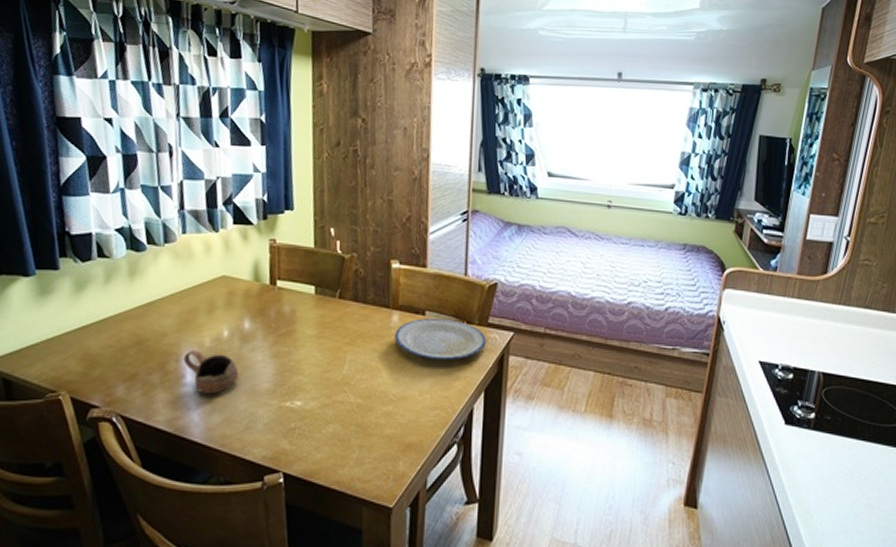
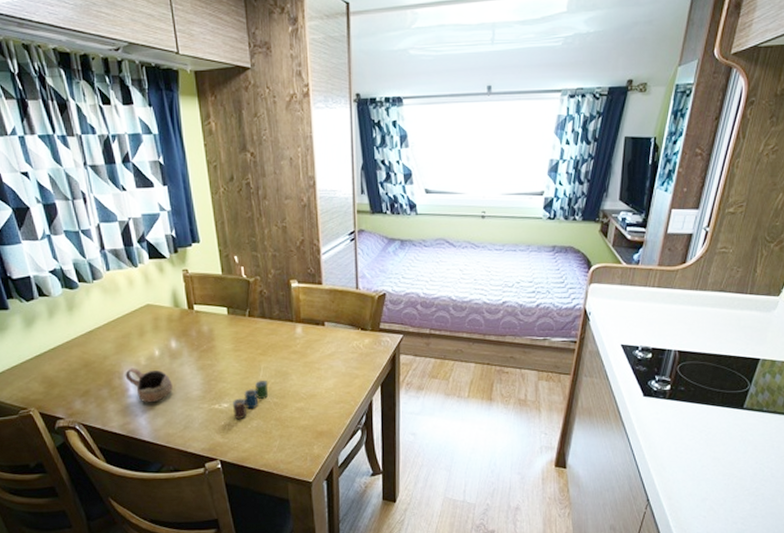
cup: none [307,374,353,421] -> present [233,380,269,419]
plate: present [395,318,486,361] -> none [300,328,379,363]

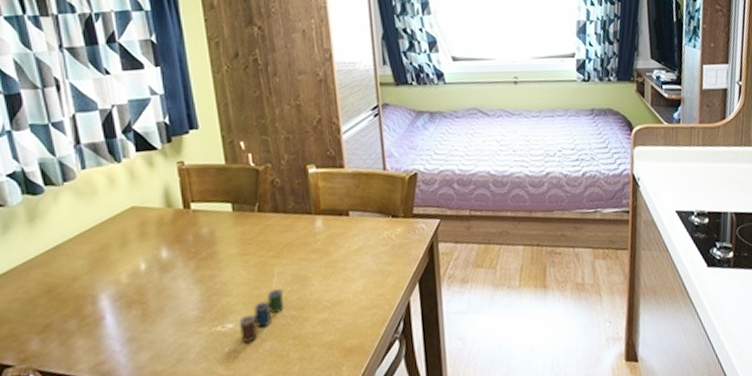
cup: present [125,368,173,403] -> none [100,288,162,333]

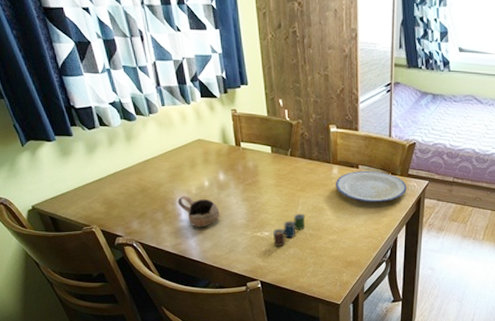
cup: none [100,288,162,333] -> present [177,195,220,228]
plate: none [321,216,414,259] -> present [336,171,407,203]

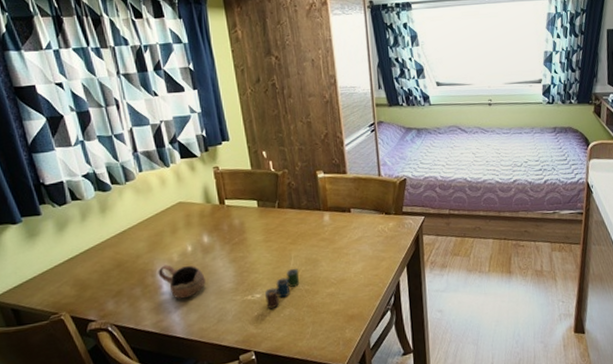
plate: present [336,171,407,203] -> none [328,213,403,247]

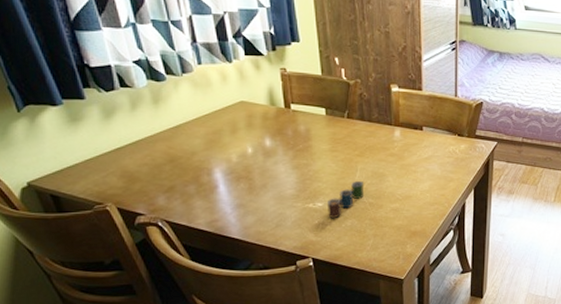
cup: present [158,265,206,299] -> none [214,165,265,201]

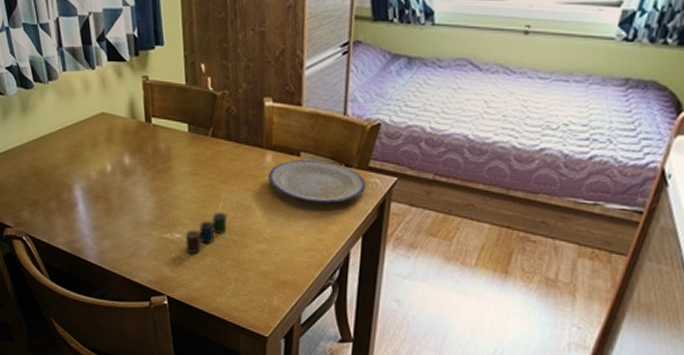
plate: none [398,133,474,166] -> present [269,159,366,204]

